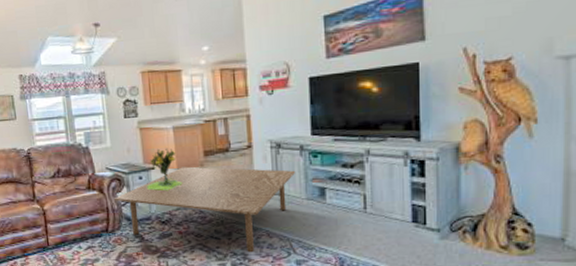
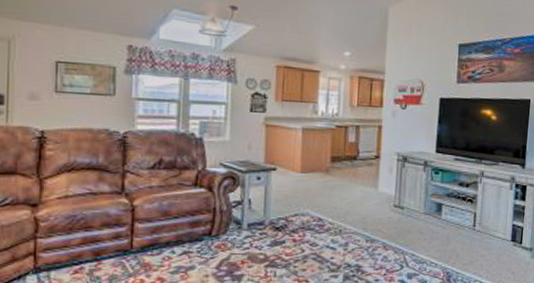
coffee table: present [114,166,296,253] -> none [225,171,418,265]
bouquet: present [147,148,183,191] -> none [265,148,305,195]

